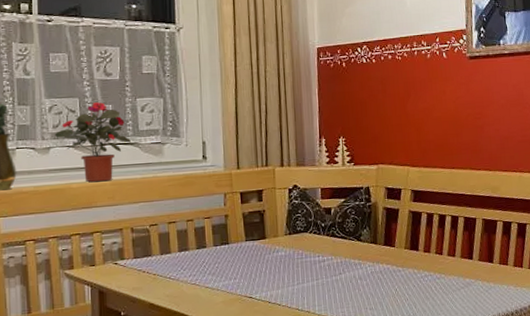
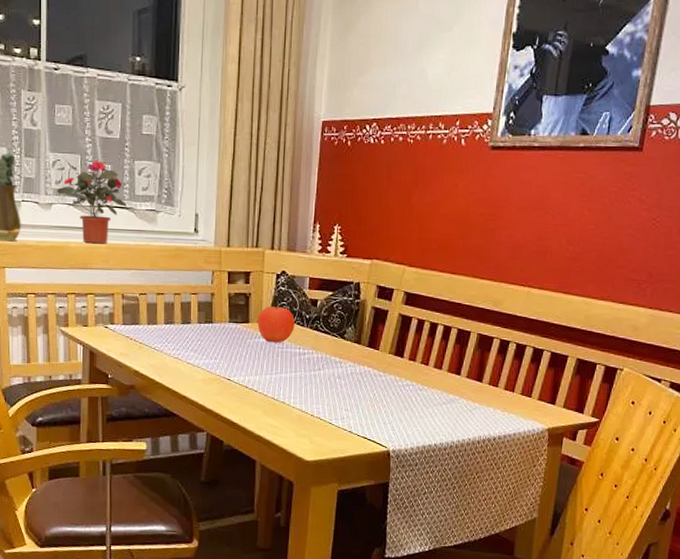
fruit: none [274,218,312,255] -> present [257,306,295,343]

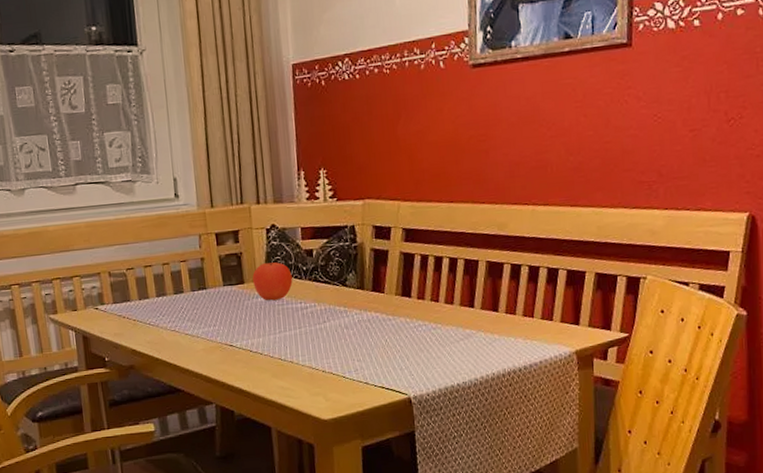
potted flower: present [56,161,128,244] -> none [27,138,103,224]

